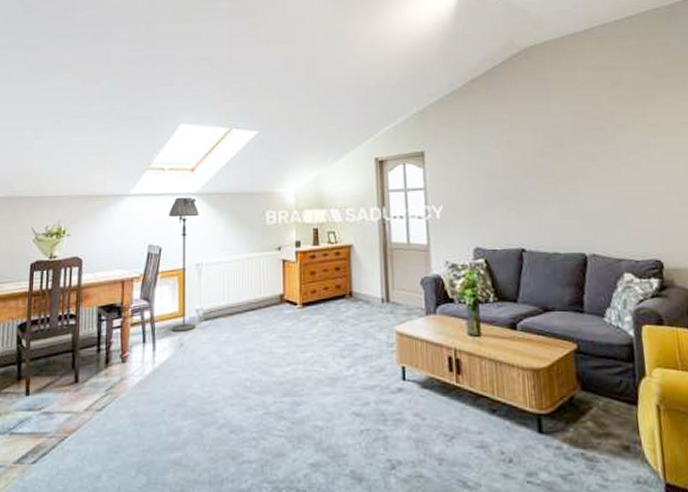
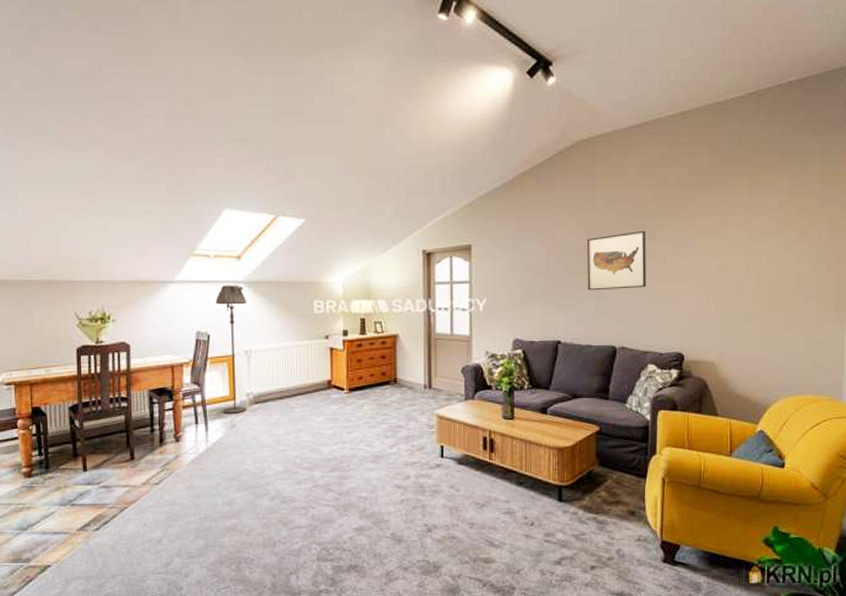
wall art: none [544,132,613,195] -> present [587,230,647,291]

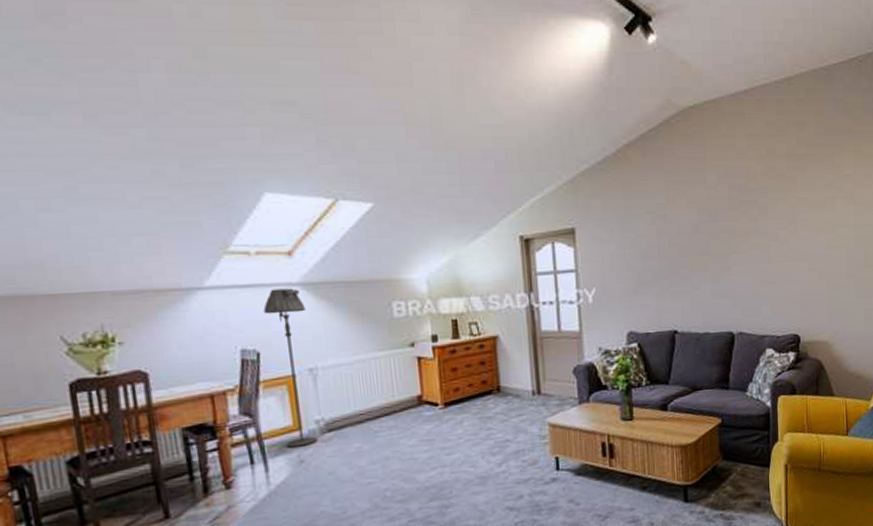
wall art: present [587,230,647,291] -> none [699,206,761,274]

